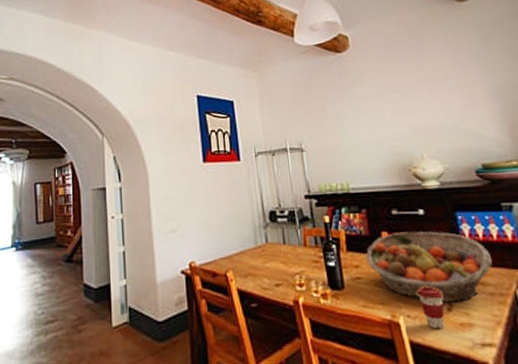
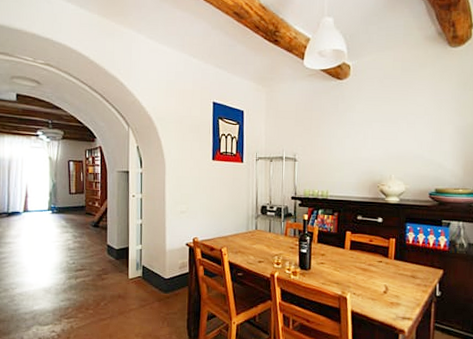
fruit basket: present [365,231,493,303] -> none [331,233,425,288]
coffee cup: present [417,286,444,330] -> none [364,274,383,305]

